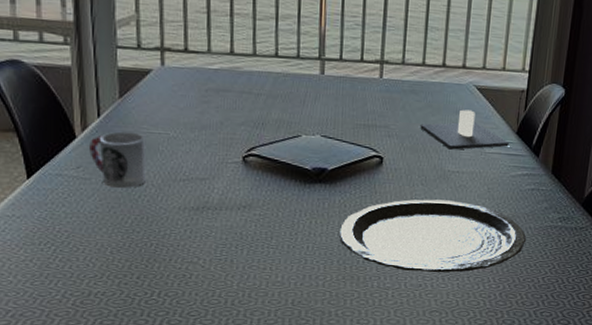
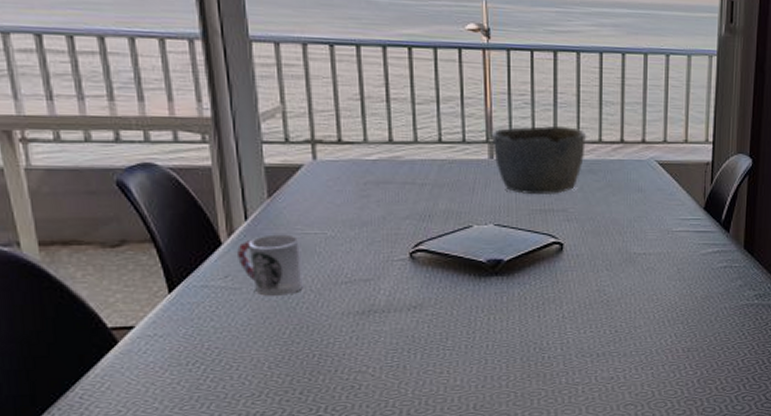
bowl: none [323,46,411,111] -> present [491,125,586,194]
plate: present [338,199,527,272] -> none [520,284,722,363]
candle: present [420,109,509,150] -> none [601,187,697,231]

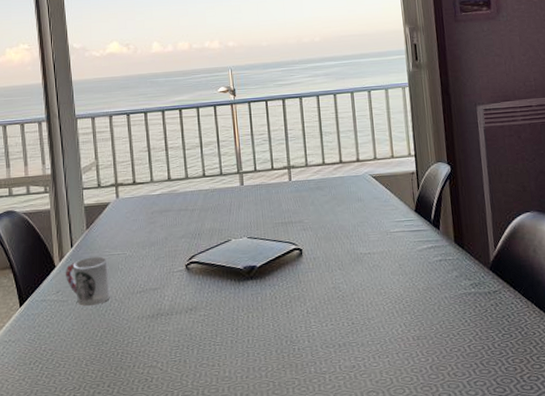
bowl: present [491,125,586,194] -> none [240,154,313,211]

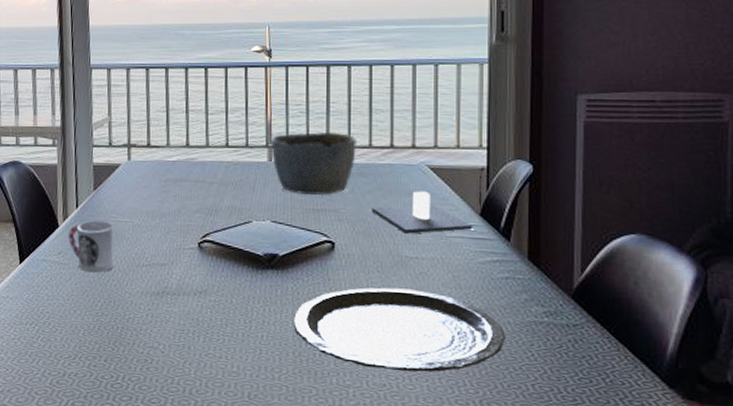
bowl: none [240,154,313,211] -> present [270,131,356,195]
plate: none [273,280,445,354] -> present [293,287,506,372]
candle: none [329,196,410,234] -> present [371,191,472,234]

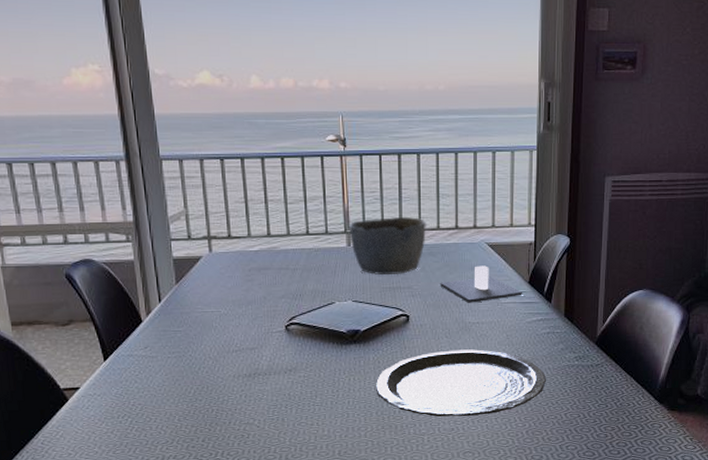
cup: present [69,220,115,274] -> none [154,313,205,364]

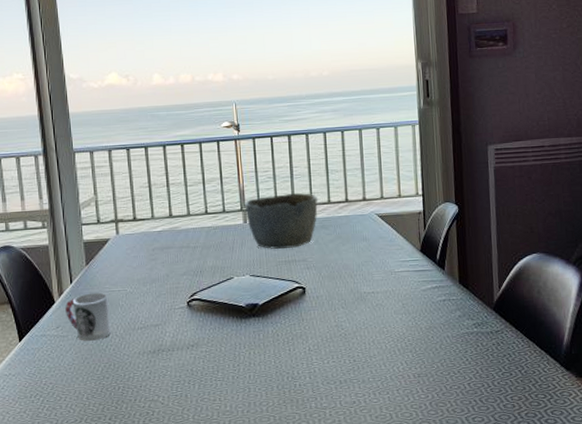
cup: none [154,313,205,364] -> present [65,292,112,342]
plate: present [375,349,547,417] -> none [275,319,447,390]
candle: present [440,265,522,303] -> none [334,236,415,273]

